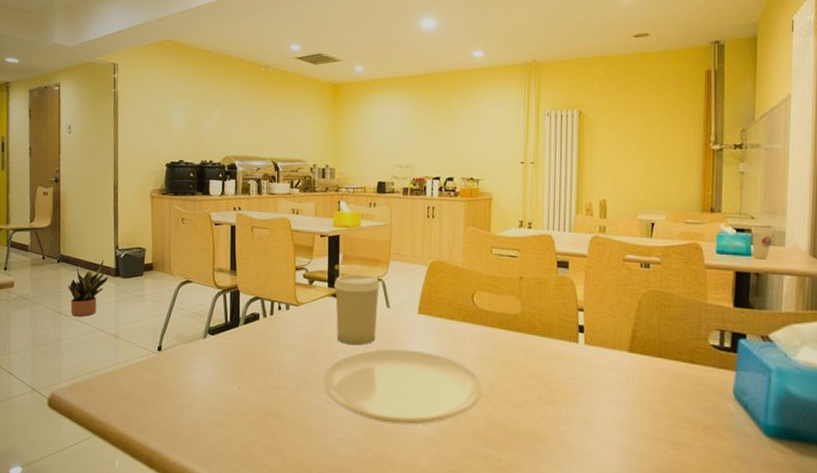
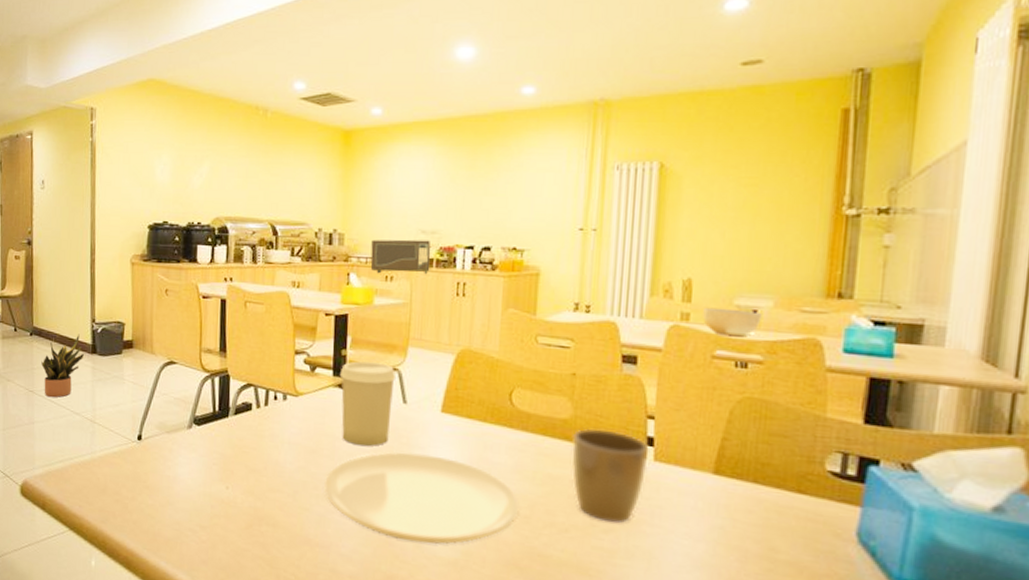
microwave: none [357,172,406,201] -> present [370,239,431,275]
cup: none [522,321,580,396] -> present [571,428,649,523]
bowl: none [616,221,658,244] -> present [703,307,762,337]
cup: present [751,226,773,259] -> none [895,318,929,362]

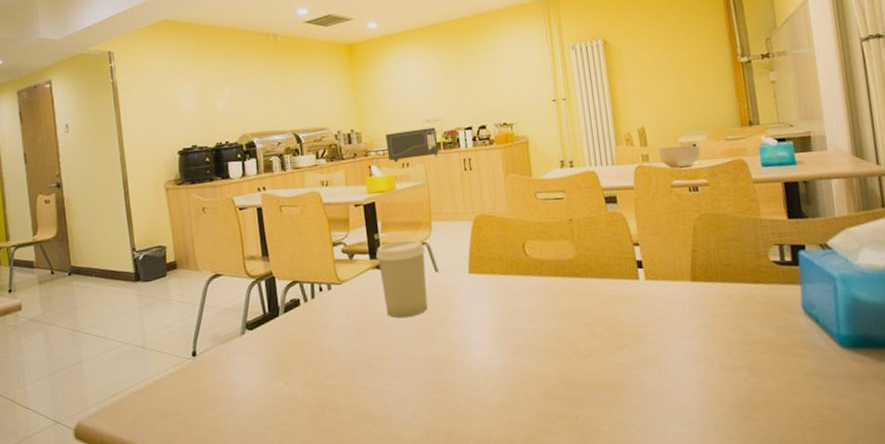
potted plant: present [41,334,84,398] -> none [83,265,128,333]
plate: present [323,452,520,544] -> none [376,313,549,396]
cup: present [571,428,649,523] -> none [579,261,642,339]

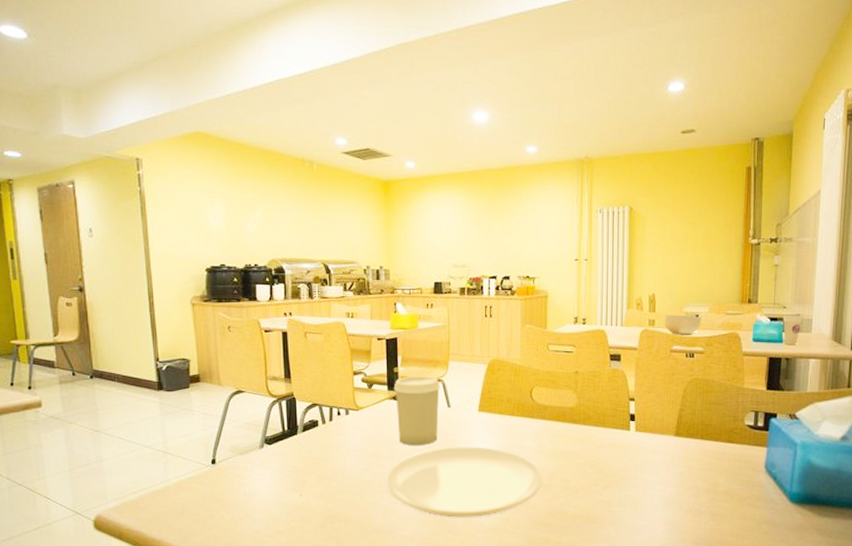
plate: none [376,313,549,396] -> present [386,447,542,517]
microwave: present [385,127,439,163] -> none [413,273,463,302]
cup: none [792,133,814,166] -> present [783,315,802,344]

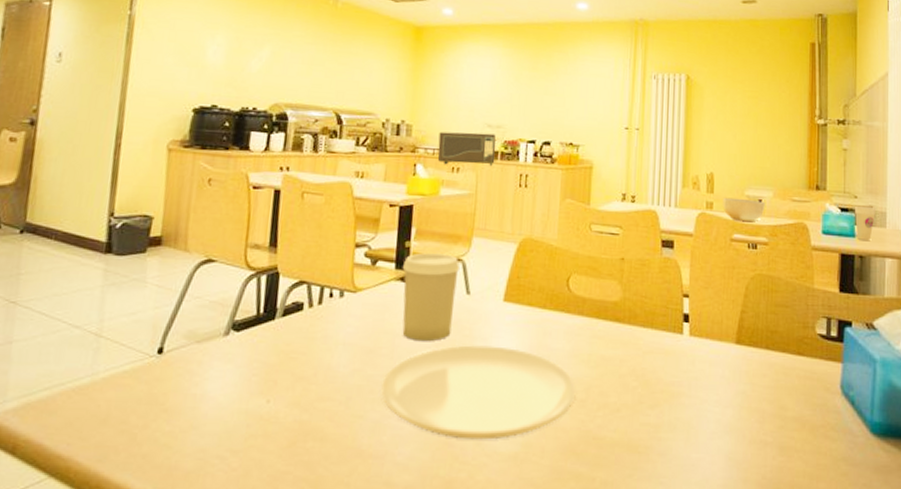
microwave: none [413,273,463,302] -> present [437,131,496,167]

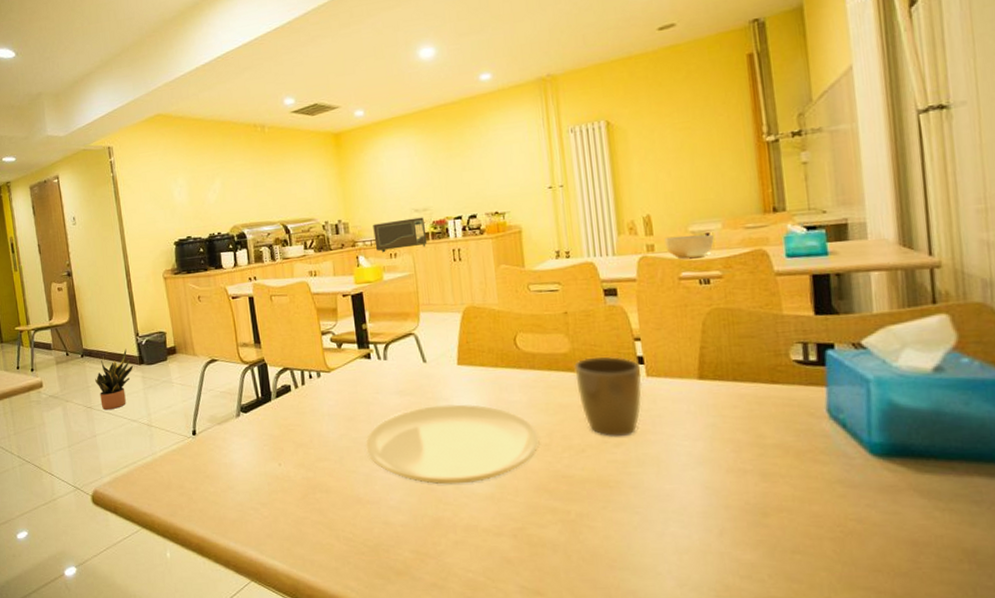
potted plant: none [32,230,94,309] -> present [95,348,133,410]
cup: present [402,253,461,341] -> none [363,330,416,406]
cup: none [621,309,685,397] -> present [574,356,643,436]
cup: present [855,205,875,240] -> none [824,220,852,257]

